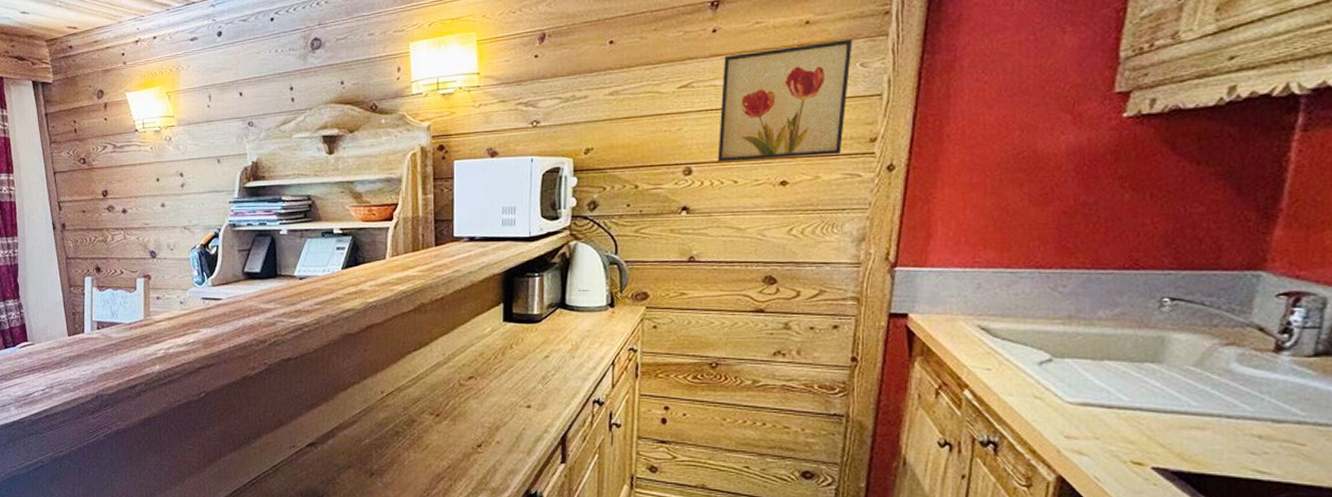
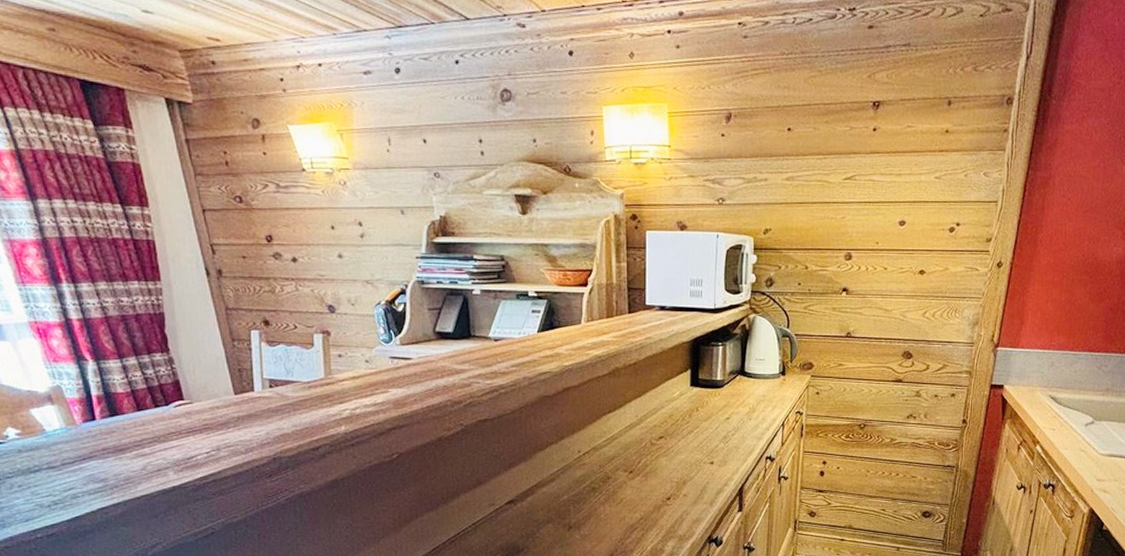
wall art: present [717,39,853,162] -> none [872,150,980,251]

